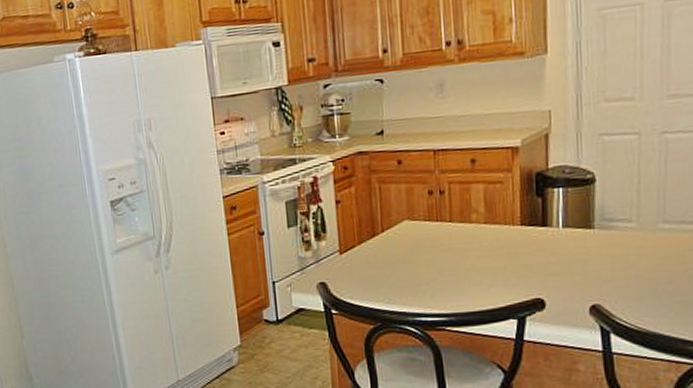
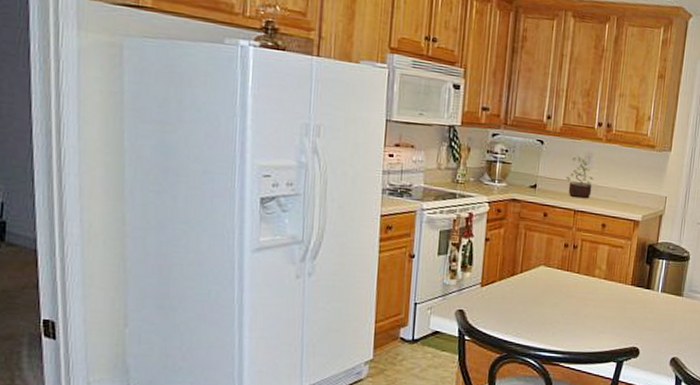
decorative plant: none [416,87,451,136] -> present [565,156,593,199]

